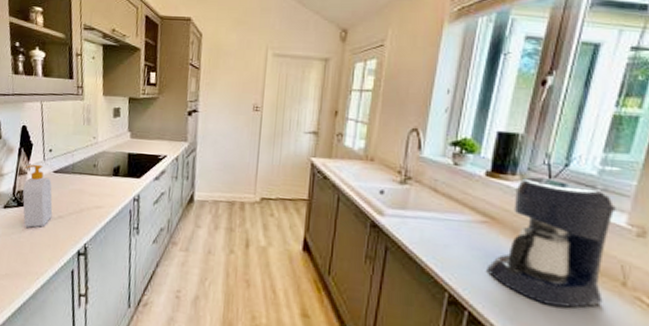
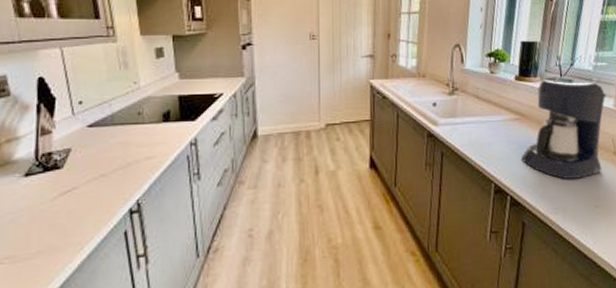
soap bottle: present [22,164,53,228] -> none [47,120,92,194]

